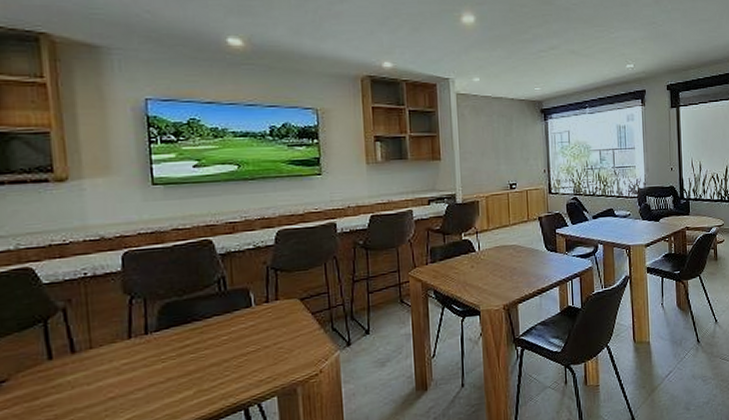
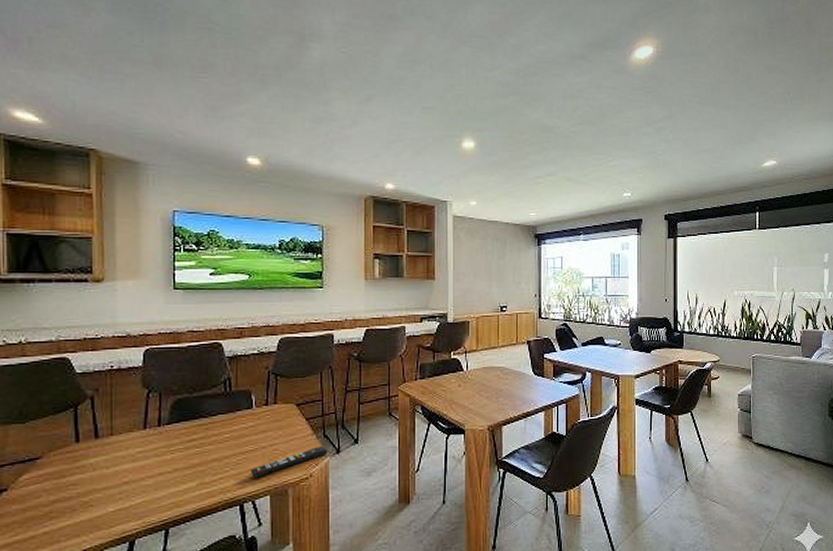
remote control: none [253,339,338,380] -> present [250,445,328,478]

